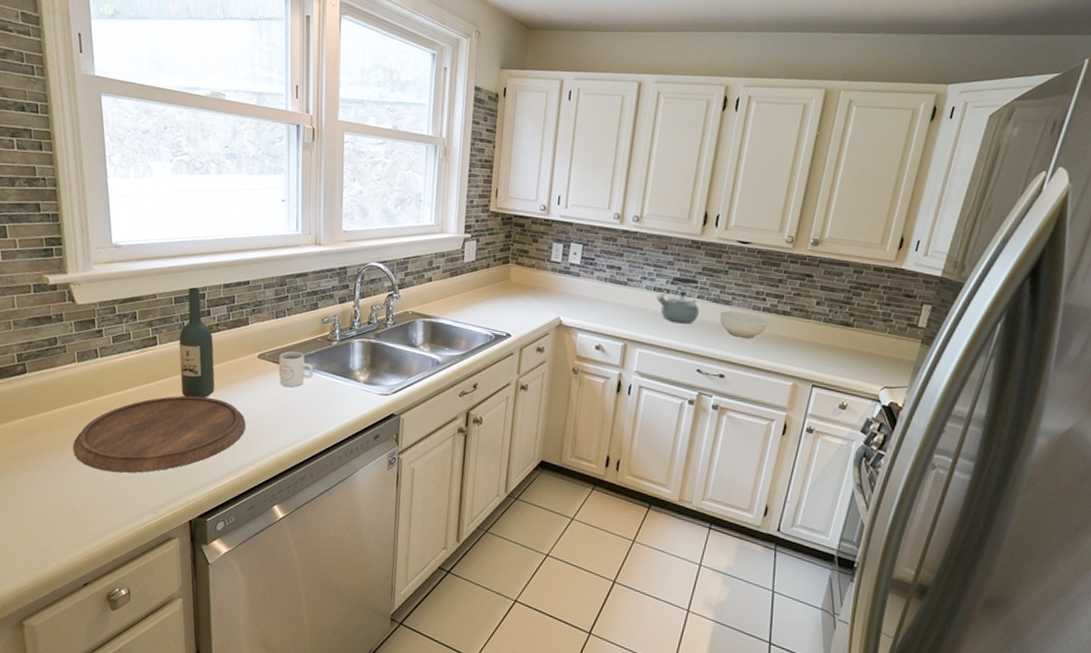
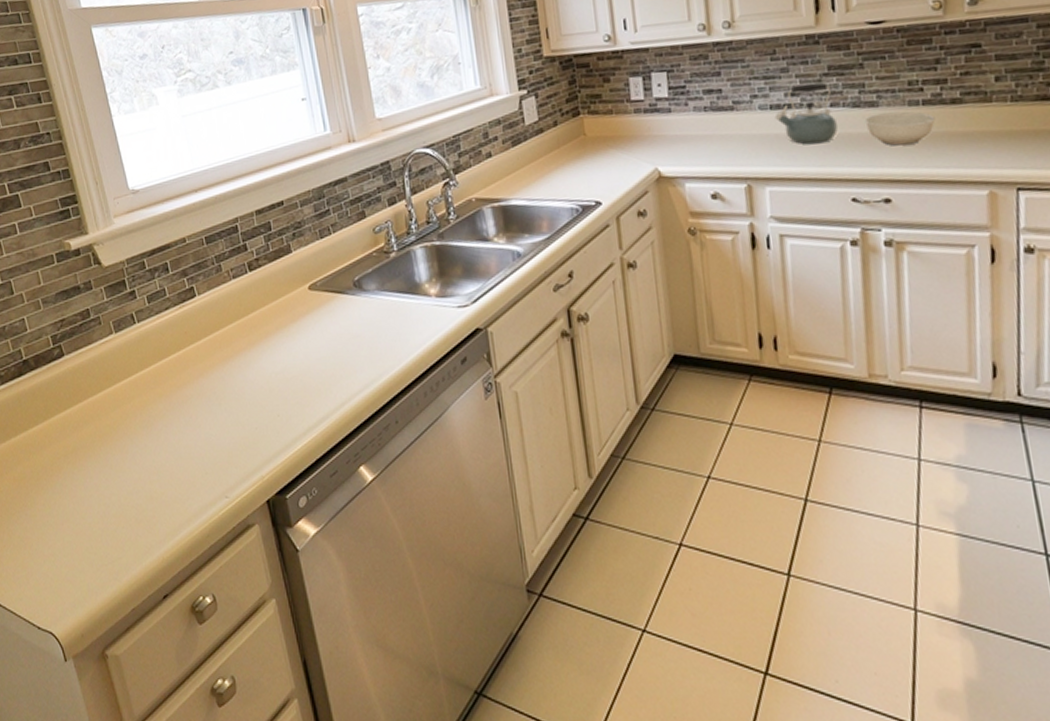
cutting board: present [73,395,246,473] -> none [126,347,310,456]
wine bottle: present [178,287,215,398] -> none [218,221,268,352]
mug: present [278,351,314,387] -> none [332,273,375,318]

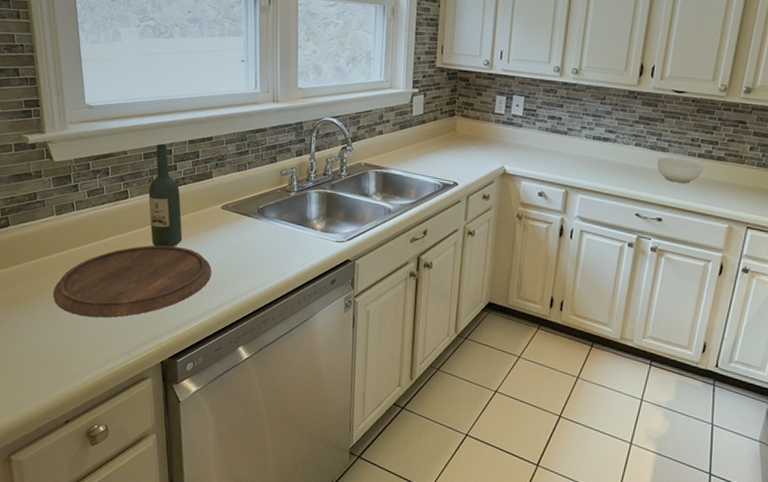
cutting board: none [126,347,310,456] -> present [53,245,212,318]
wine bottle: none [218,221,268,352] -> present [148,144,183,247]
kettle: present [774,82,839,145] -> none [595,125,638,171]

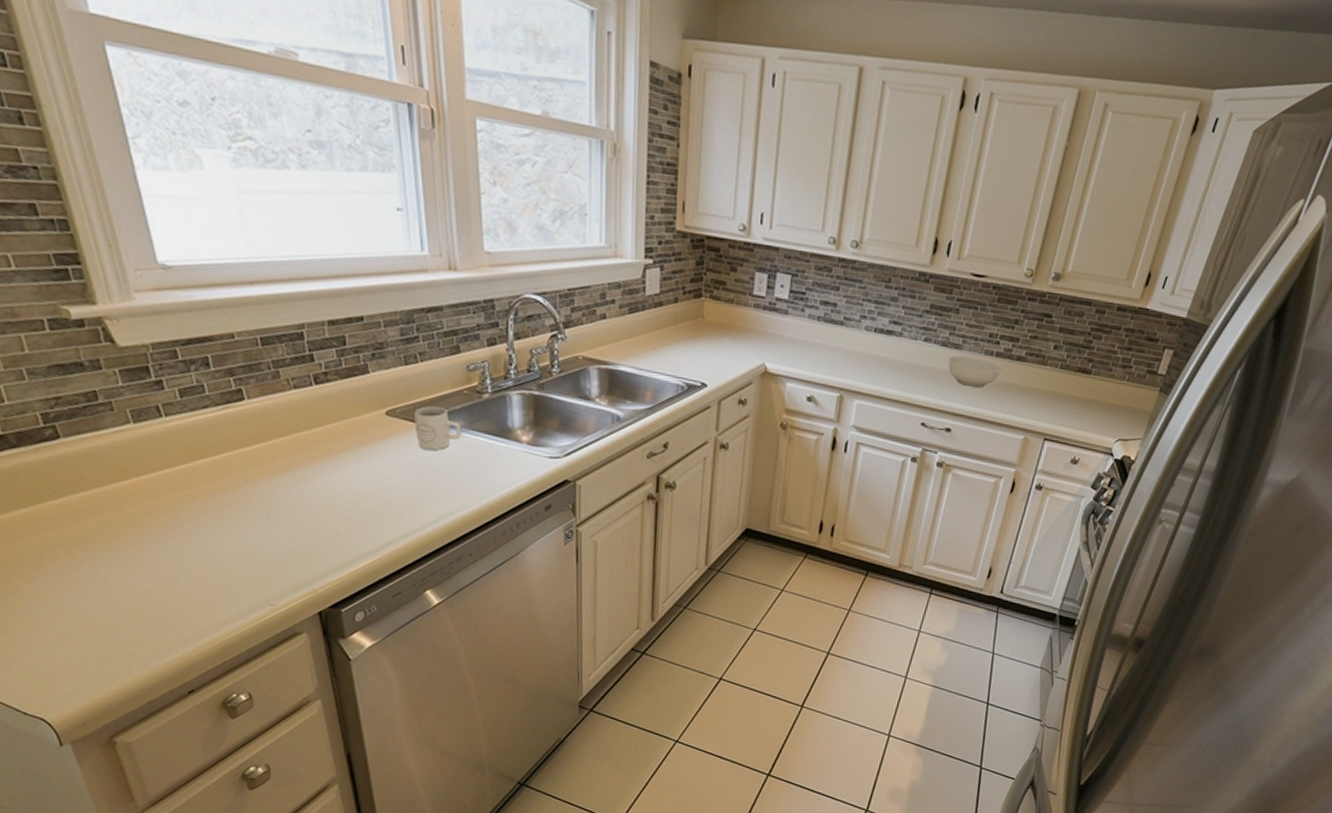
cutting board: present [53,245,212,318] -> none [146,463,379,560]
wine bottle: present [148,144,183,247] -> none [274,324,332,466]
mug: none [240,202,274,236] -> present [414,406,462,450]

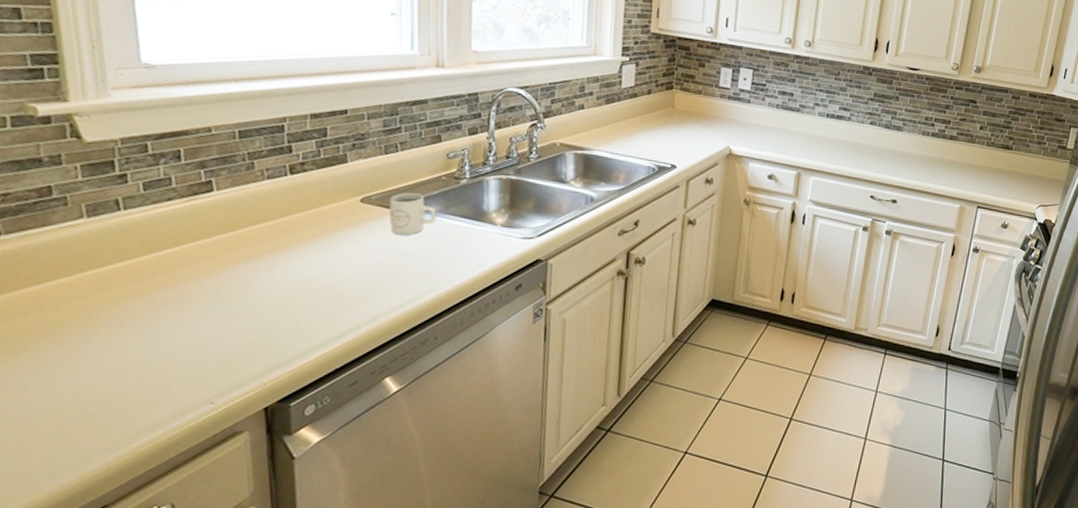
bowl: present [948,355,1002,387] -> none [891,136,938,163]

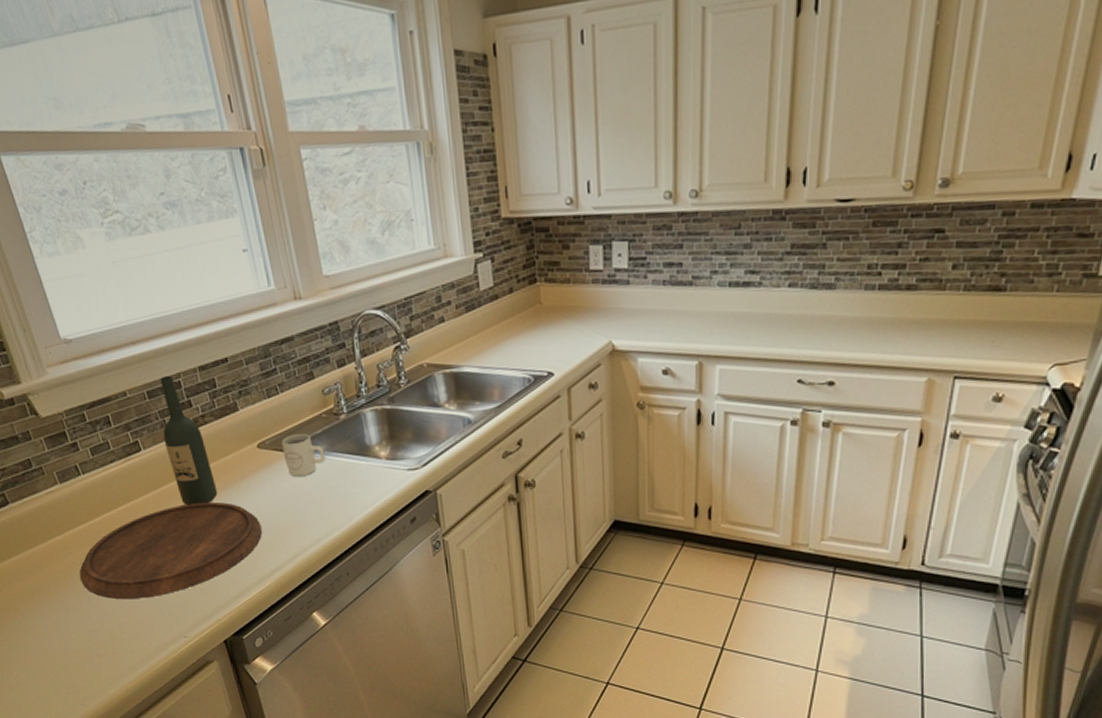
cutting board: none [80,252,345,357] -> present [79,501,262,600]
wine bottle: none [245,118,300,255] -> present [160,376,218,505]

